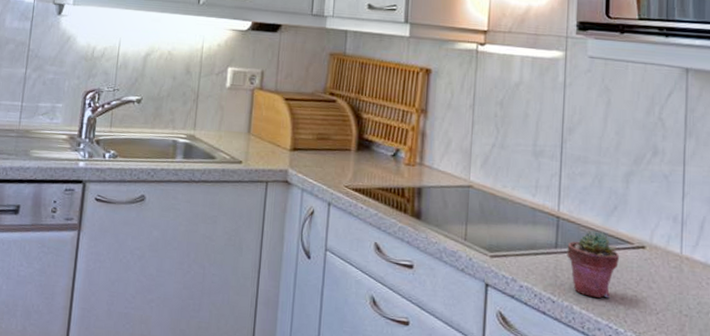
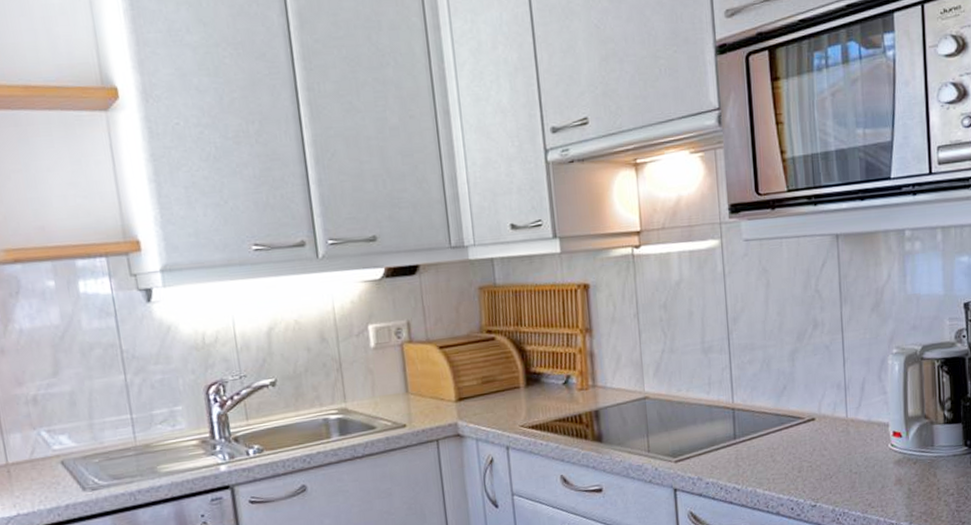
potted succulent: present [567,230,620,298] -> none [745,413,794,478]

